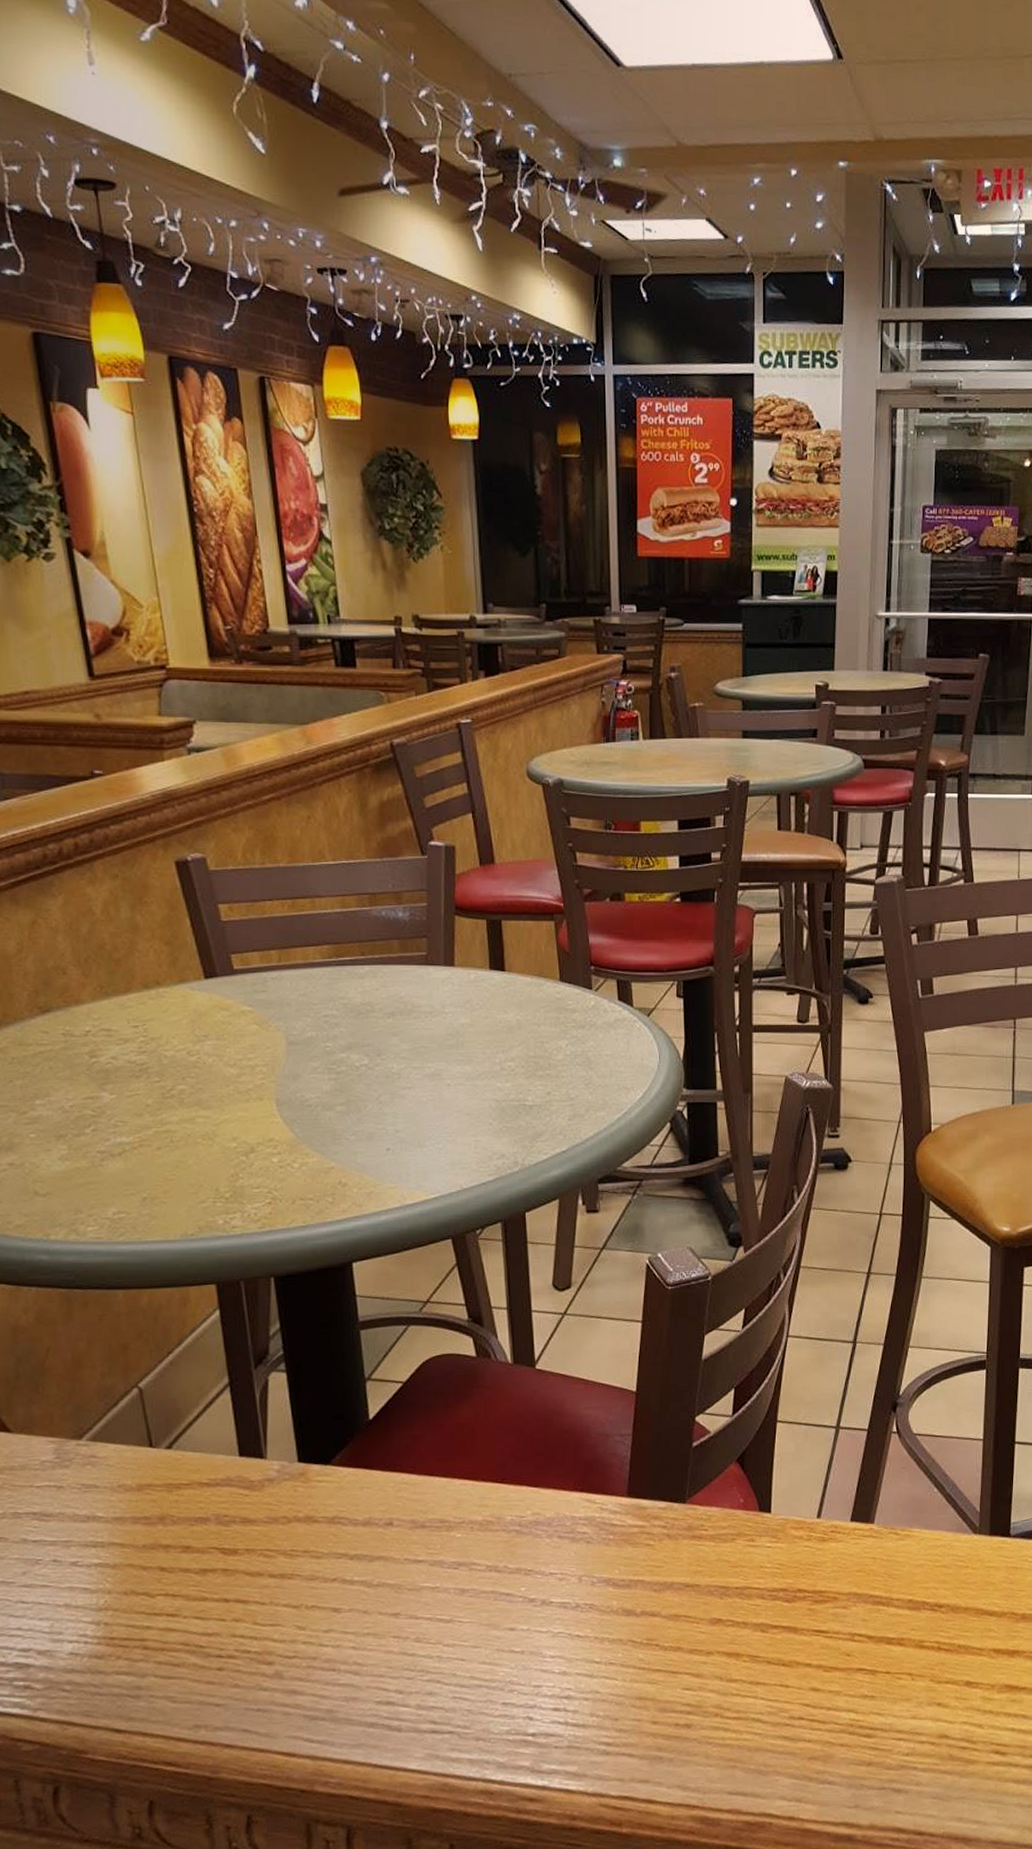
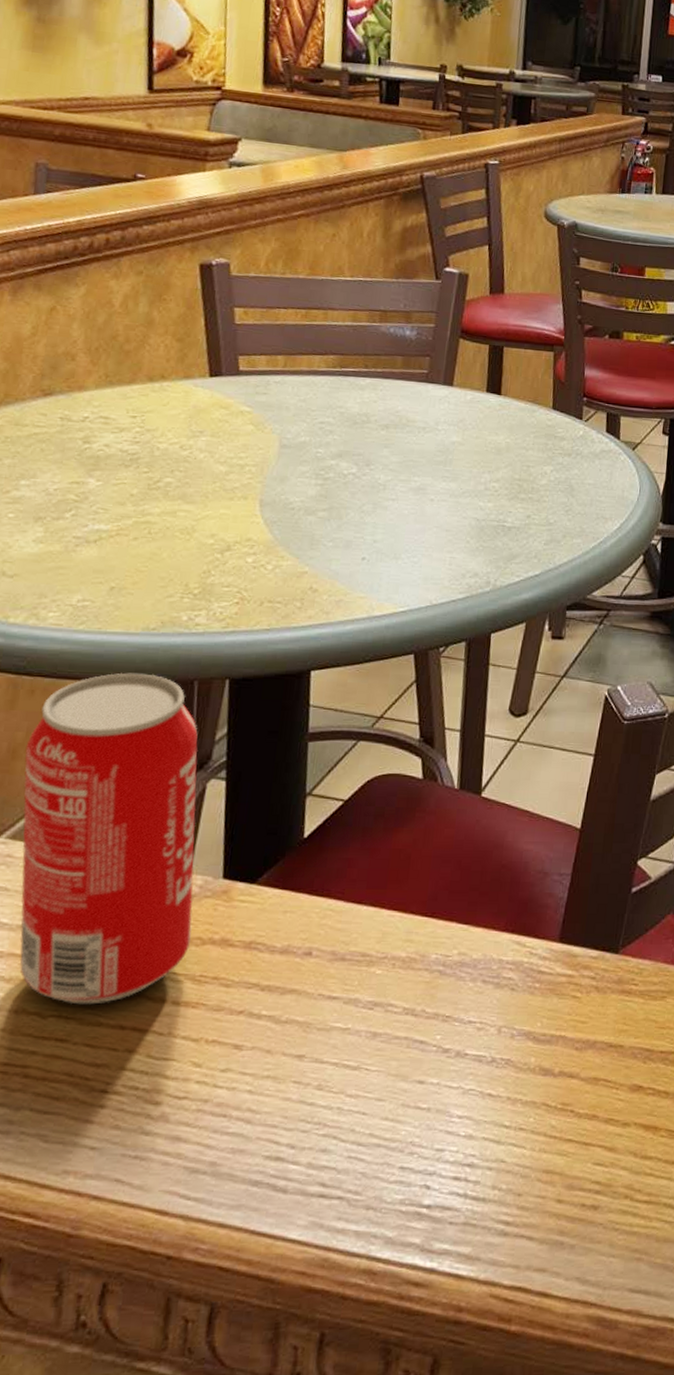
beverage can: none [89,1278,278,1583] -> present [20,672,198,1005]

